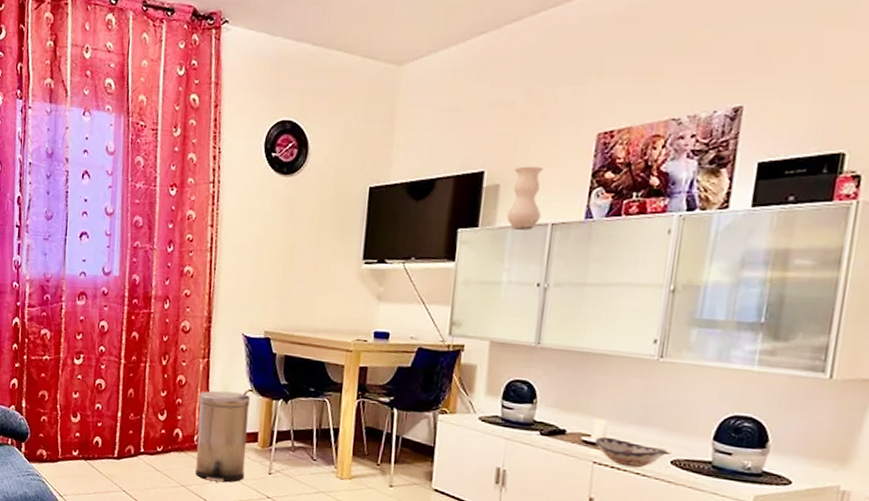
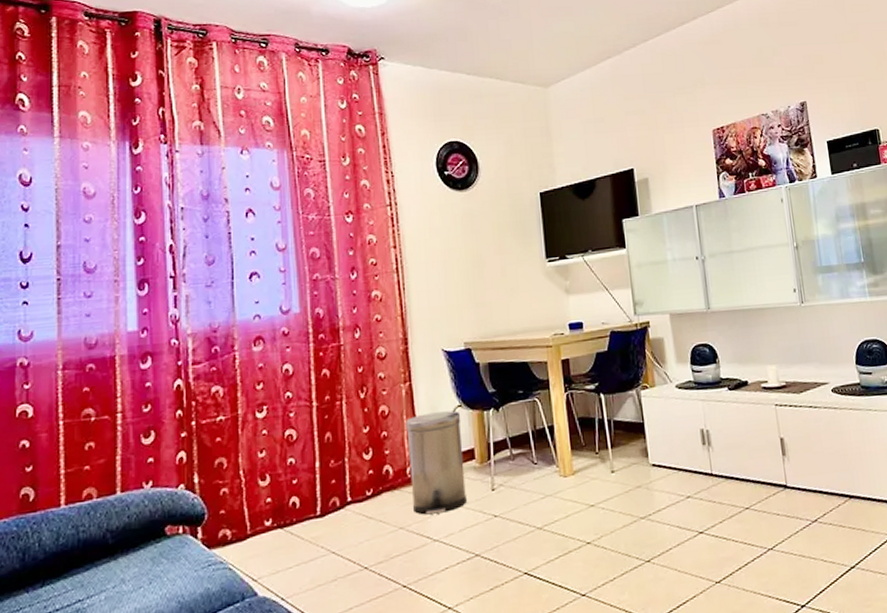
vase: present [506,166,543,230] -> none [656,160,686,214]
decorative bowl: present [595,436,667,468] -> none [772,379,827,403]

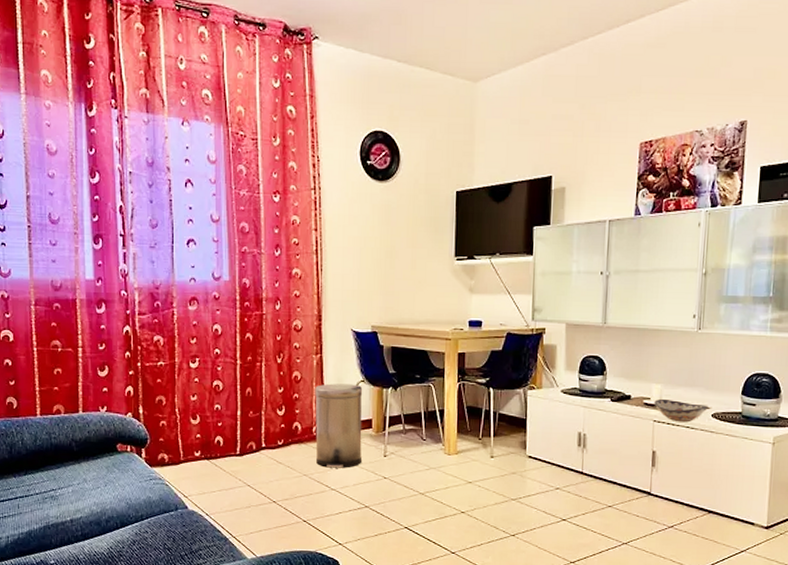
decorative bowl: none [772,379,827,403] -> present [654,398,708,423]

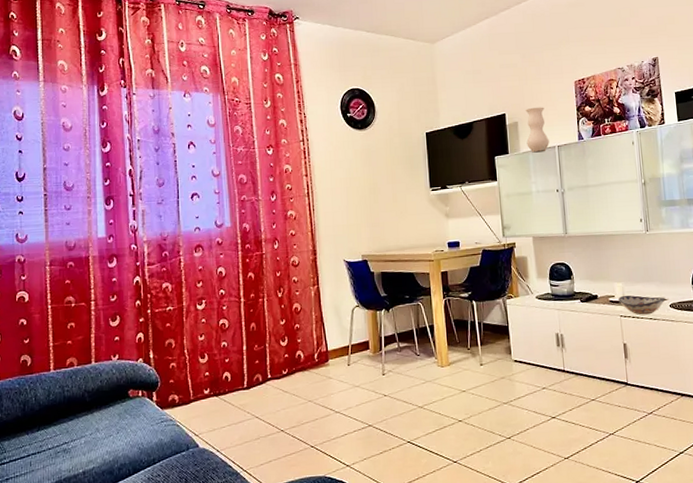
pedal bin: present [315,383,363,468] -> none [314,310,362,392]
vase: none [572,171,600,226] -> present [525,107,550,153]

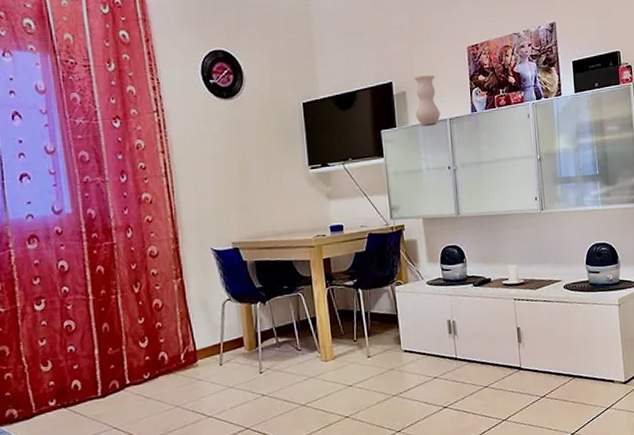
decorative bowl: present [618,295,666,315] -> none [512,277,560,298]

